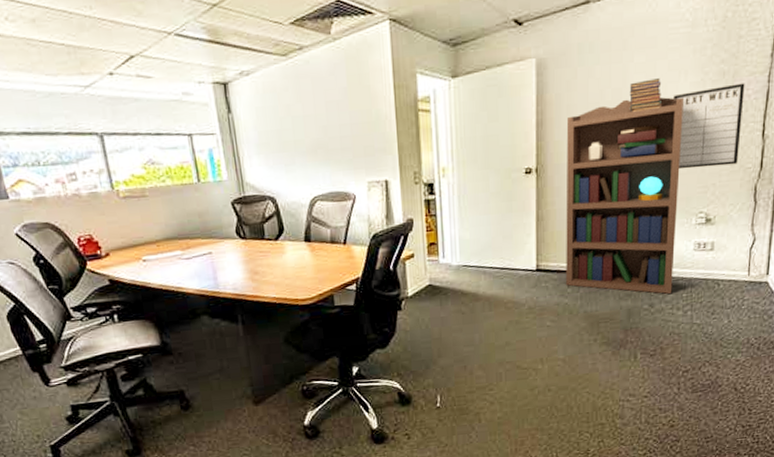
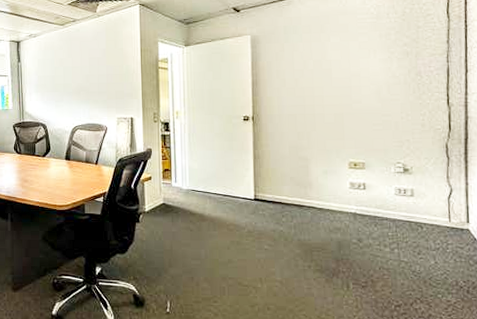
bookshelf: present [566,97,684,295] -> none [277,69,378,232]
book stack: present [629,78,663,112] -> none [328,55,357,79]
writing board: present [672,83,745,170] -> none [365,62,428,126]

